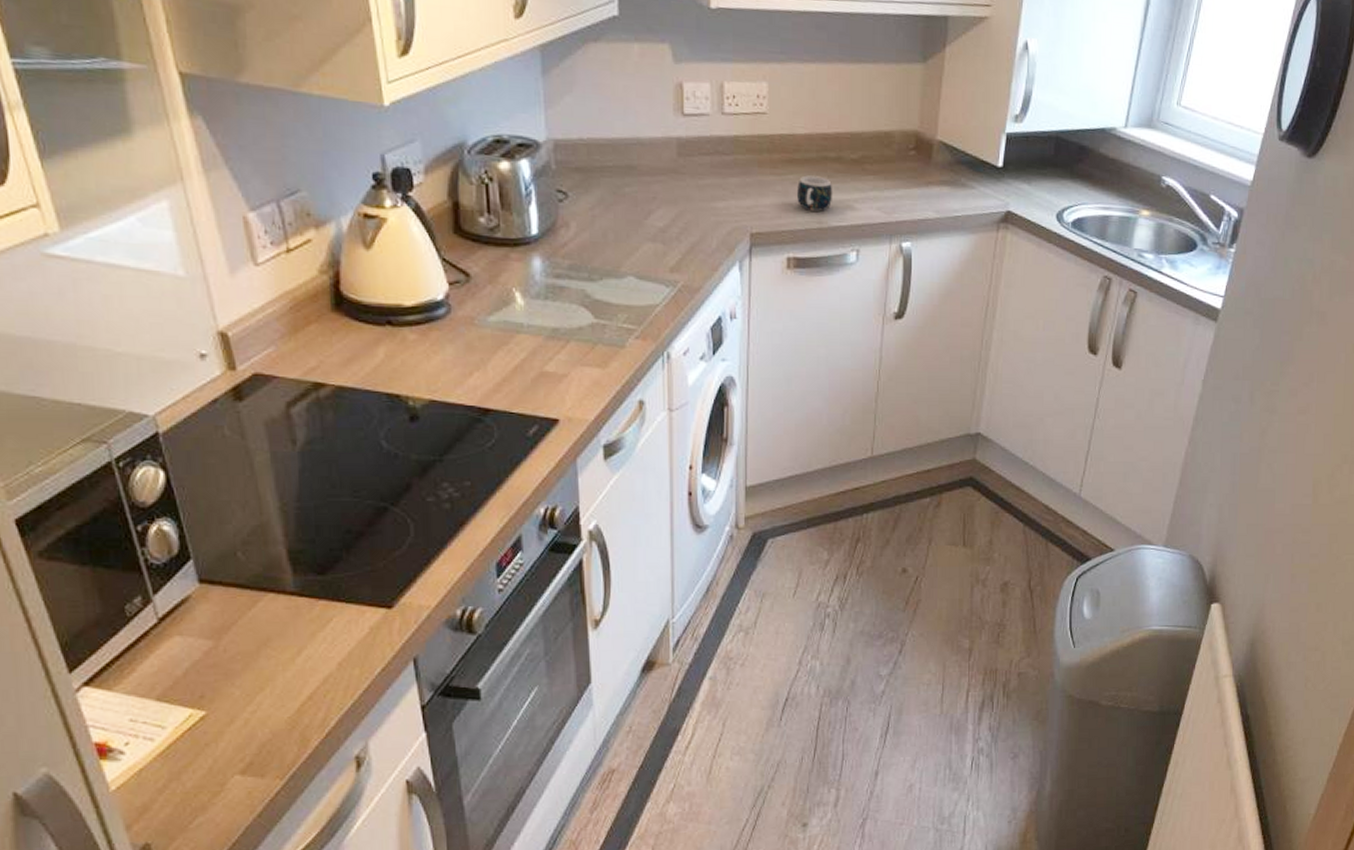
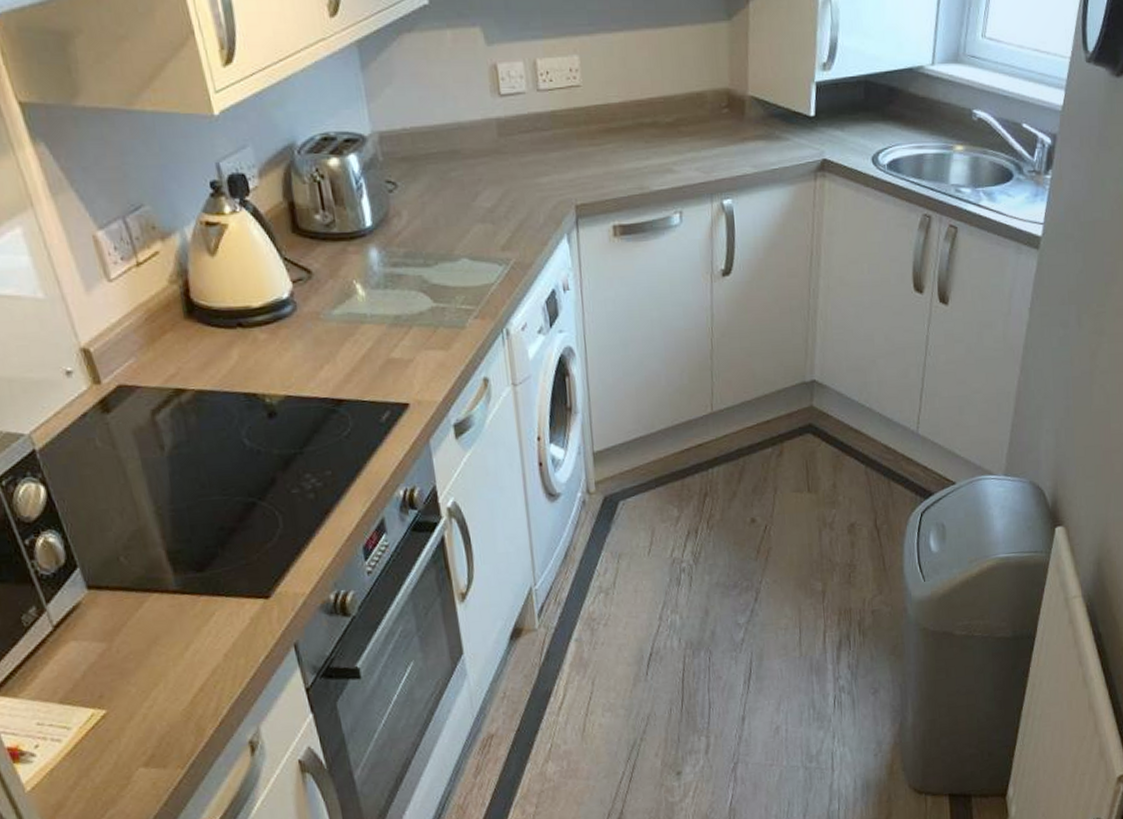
mug: present [797,175,833,212] -> none [616,143,652,178]

